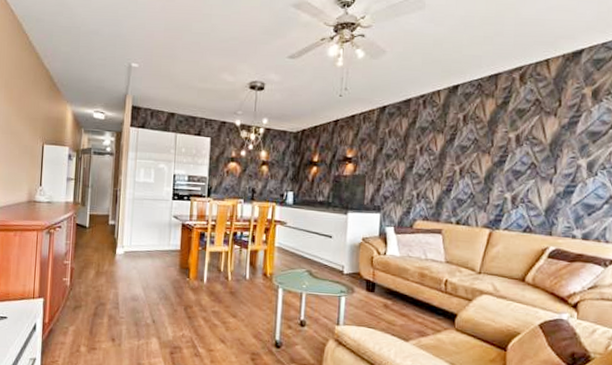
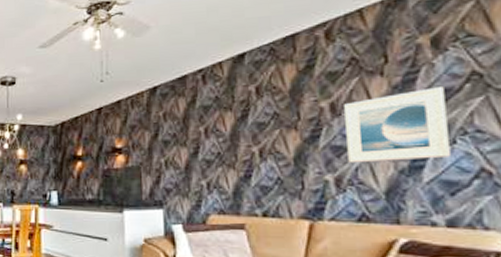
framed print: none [523,130,596,186] -> present [344,87,450,163]

